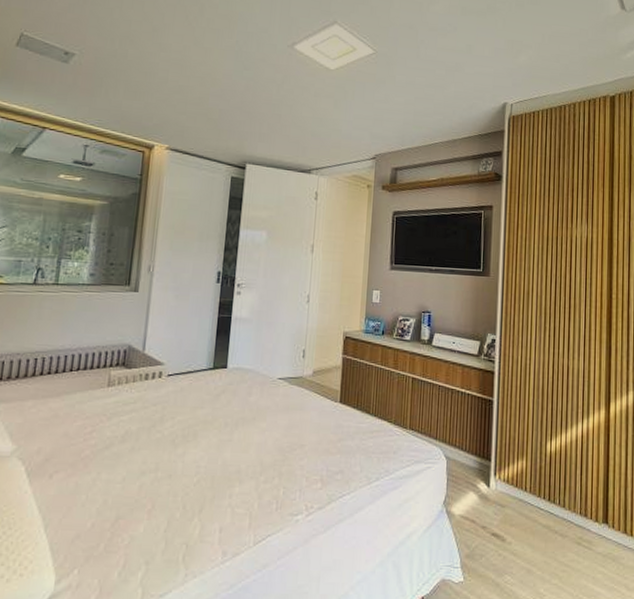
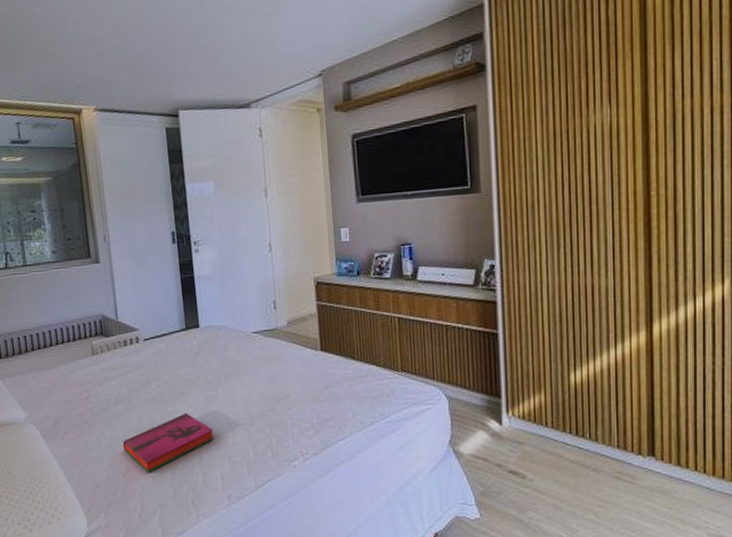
hardback book: none [119,456,221,522] -> present [123,412,214,472]

